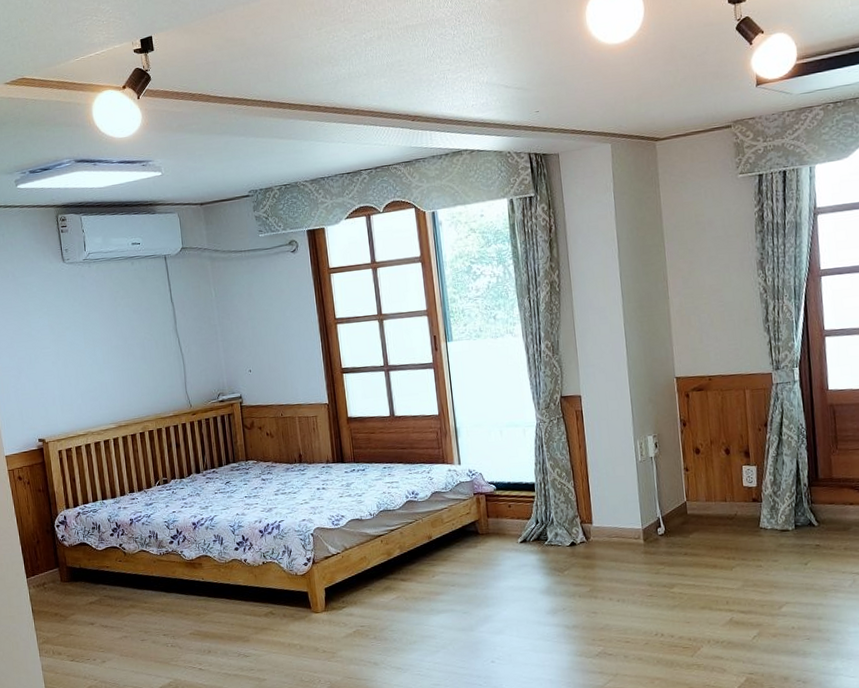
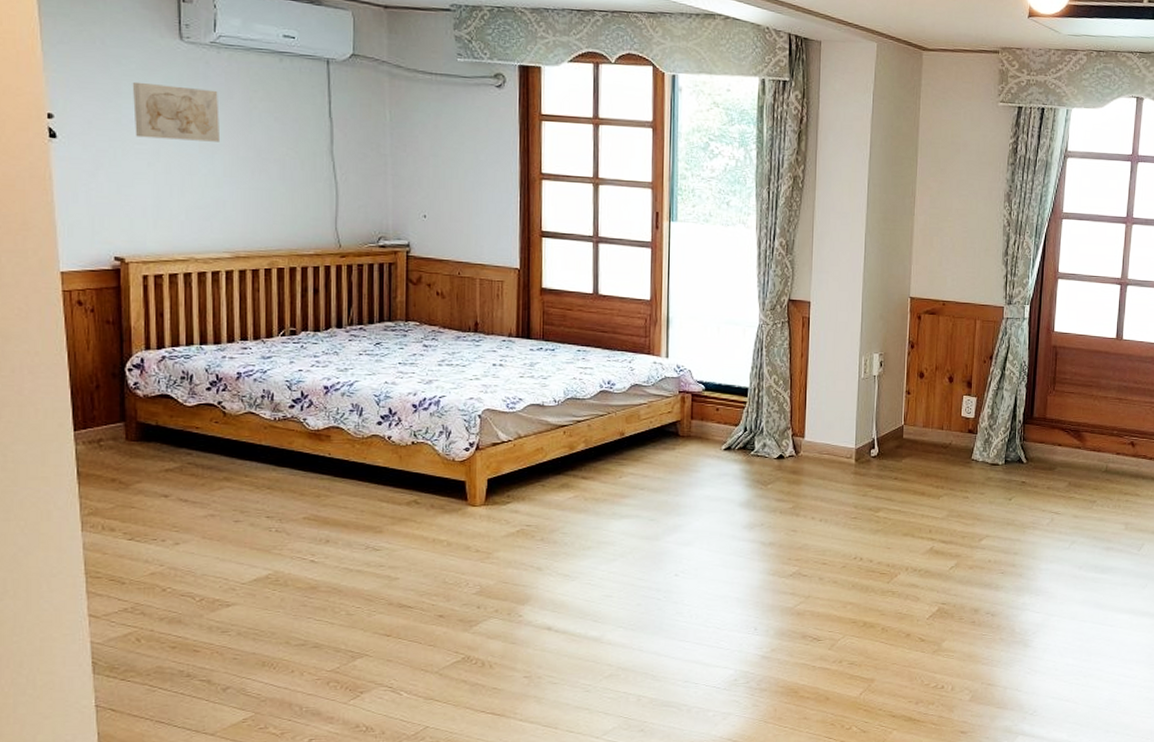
wall art: none [35,297,98,344] -> present [132,81,219,142]

